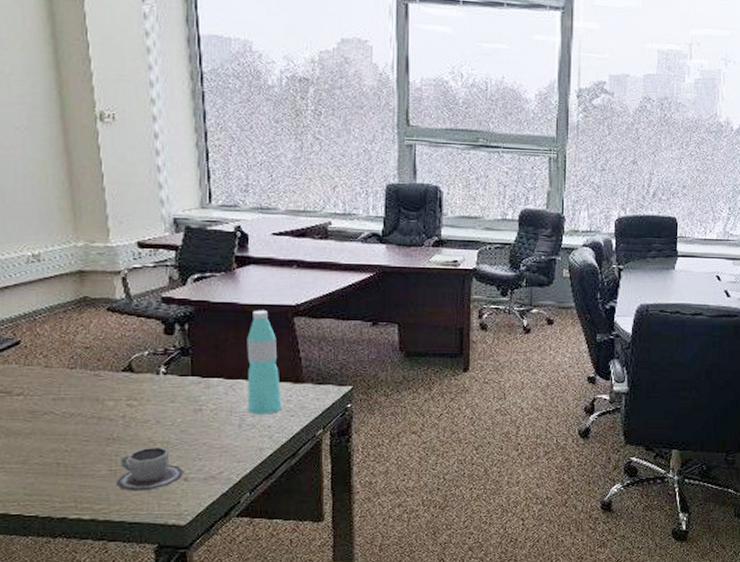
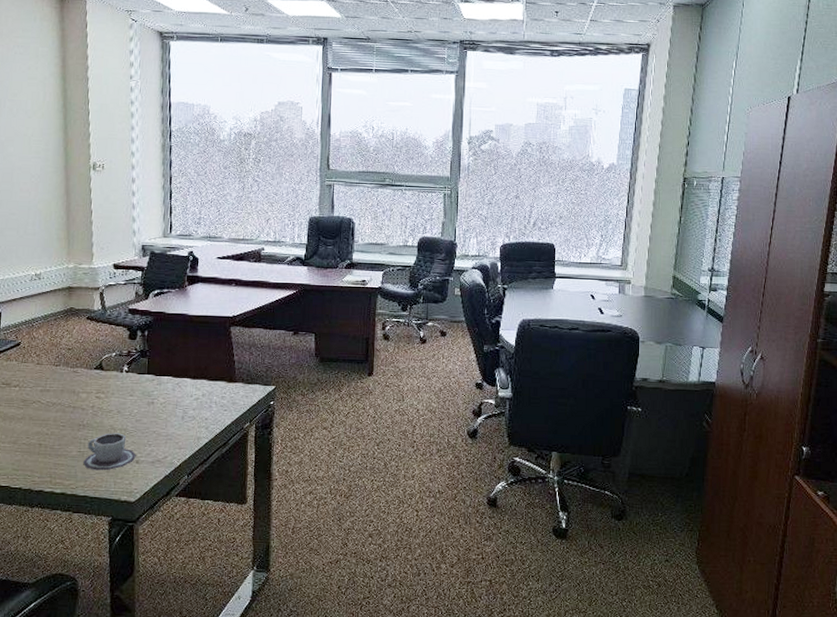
water bottle: present [247,310,282,414] -> none [190,320,218,409]

